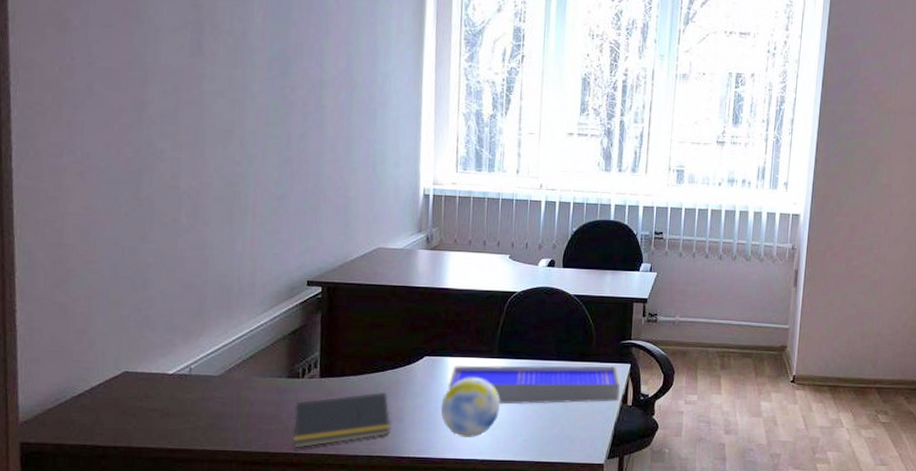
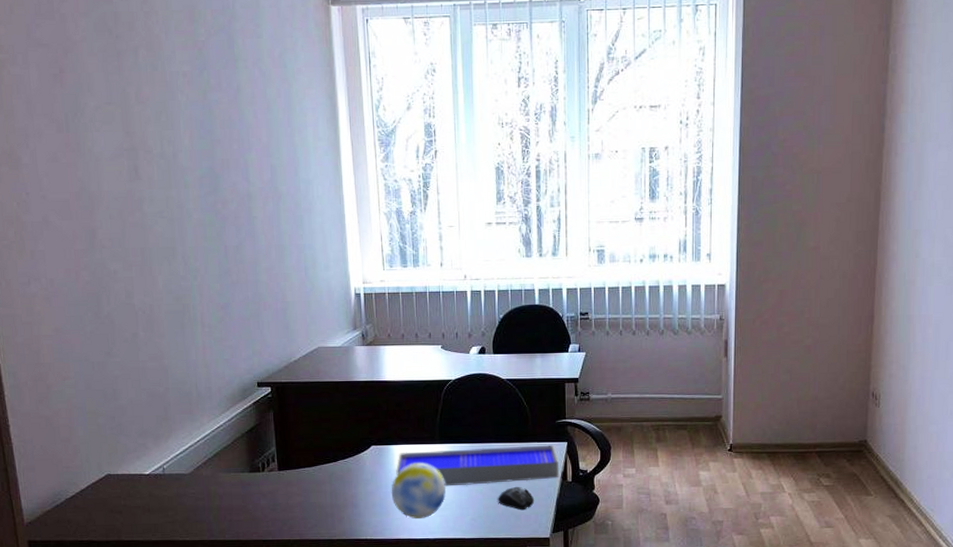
notepad: present [293,391,392,448] -> none [259,480,348,535]
computer mouse: none [552,407,592,434] -> present [497,486,535,511]

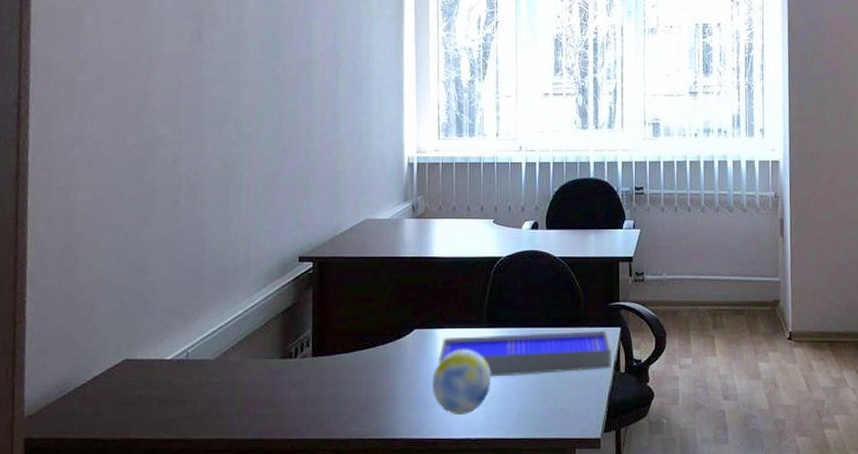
computer mouse: present [497,486,535,511] -> none [545,377,585,406]

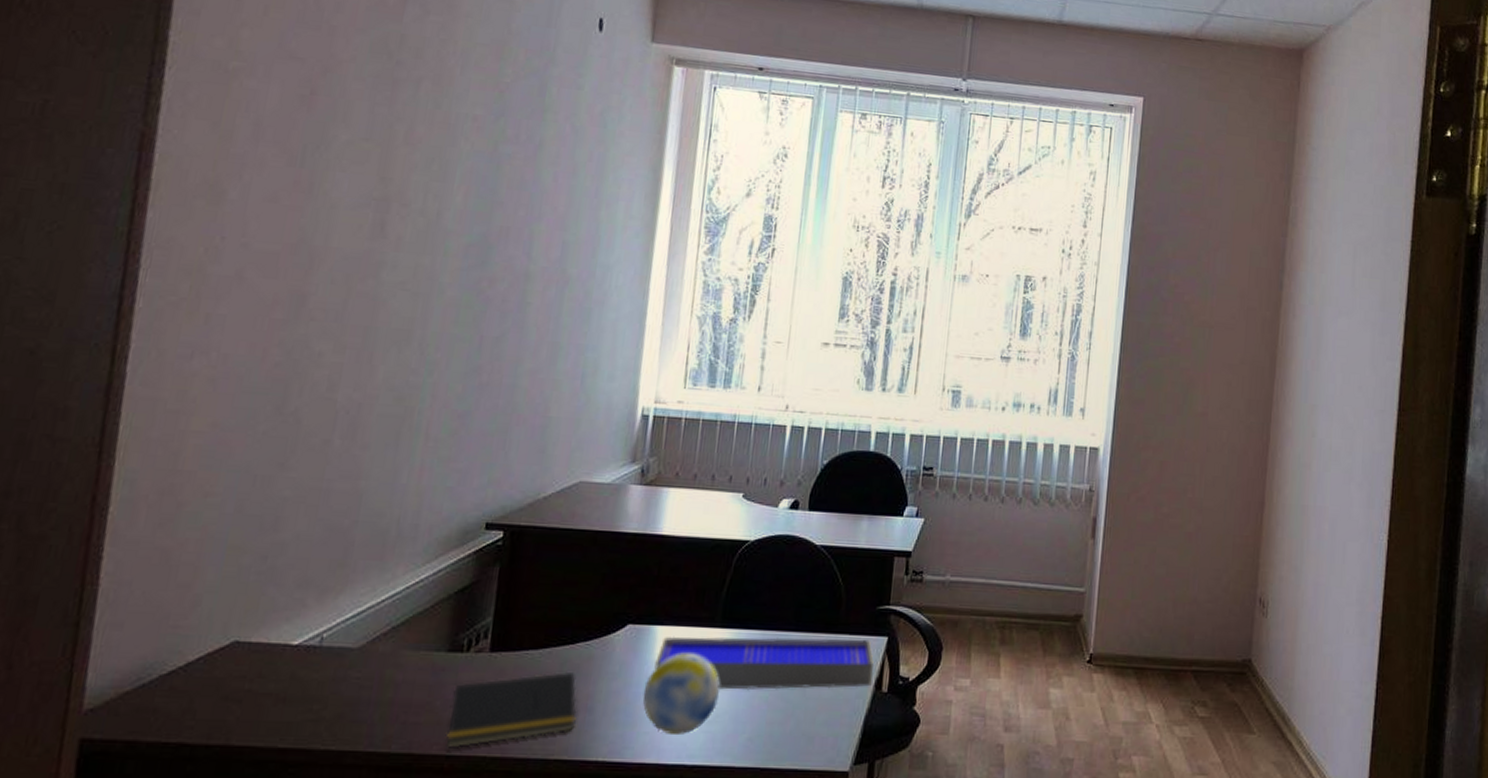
notepad: none [287,369,384,433] -> present [446,671,577,748]

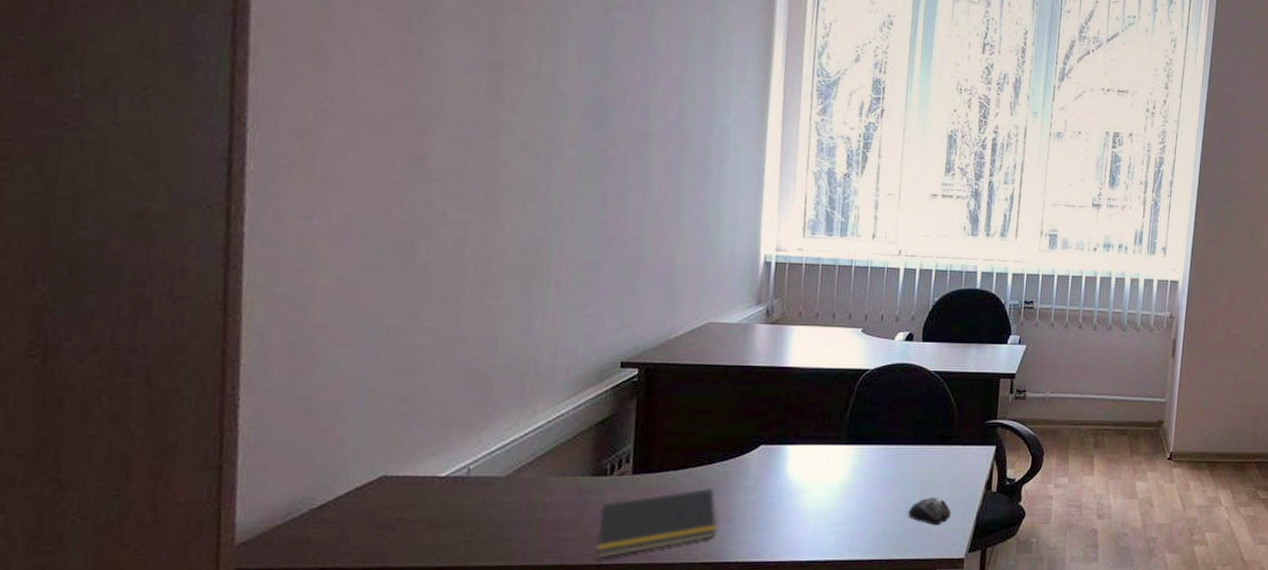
decorative ball: present [643,652,720,734] -> none [777,467,847,536]
keyboard: present [654,636,875,690] -> none [787,449,985,497]
computer mouse: none [785,694,836,730] -> present [907,497,952,526]

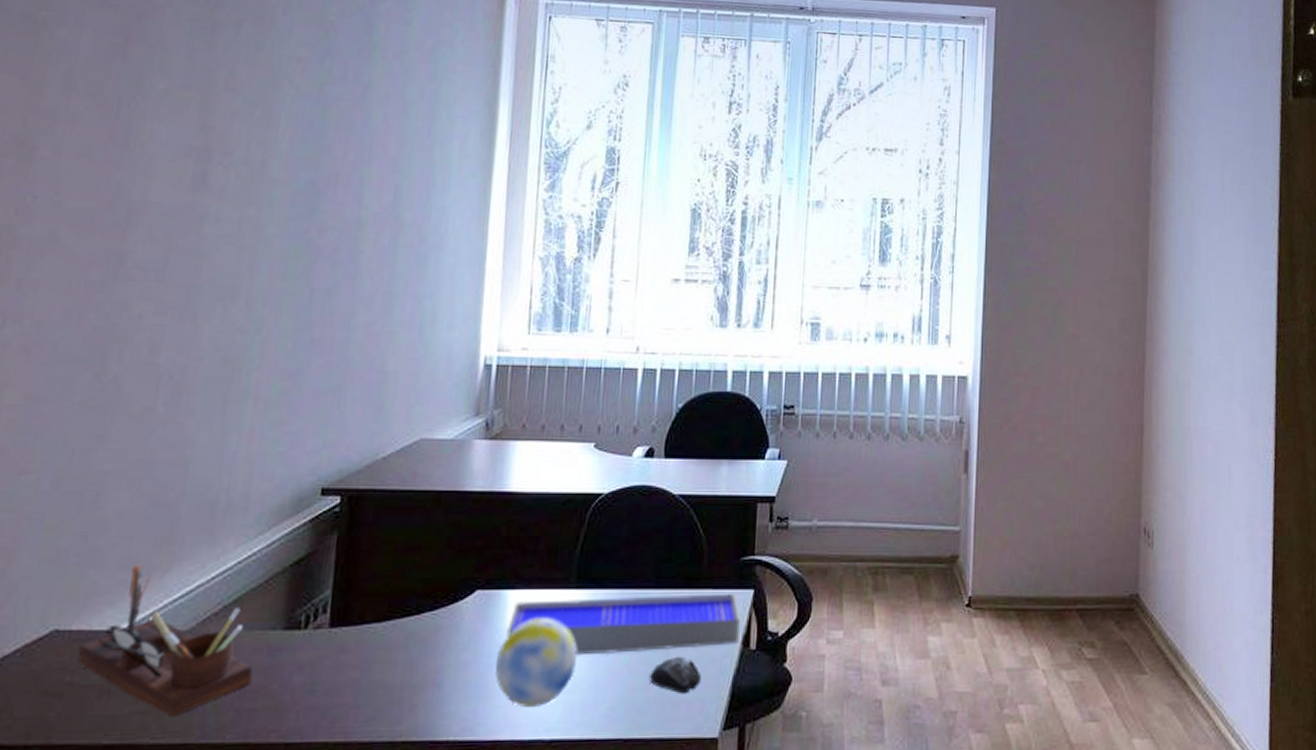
desk organizer: none [405,423,566,545] -> present [76,564,253,717]
notepad: present [596,487,718,558] -> none [285,644,425,735]
decorative ball: none [777,467,847,536] -> present [495,617,577,707]
keyboard: none [787,449,985,497] -> present [506,593,741,656]

